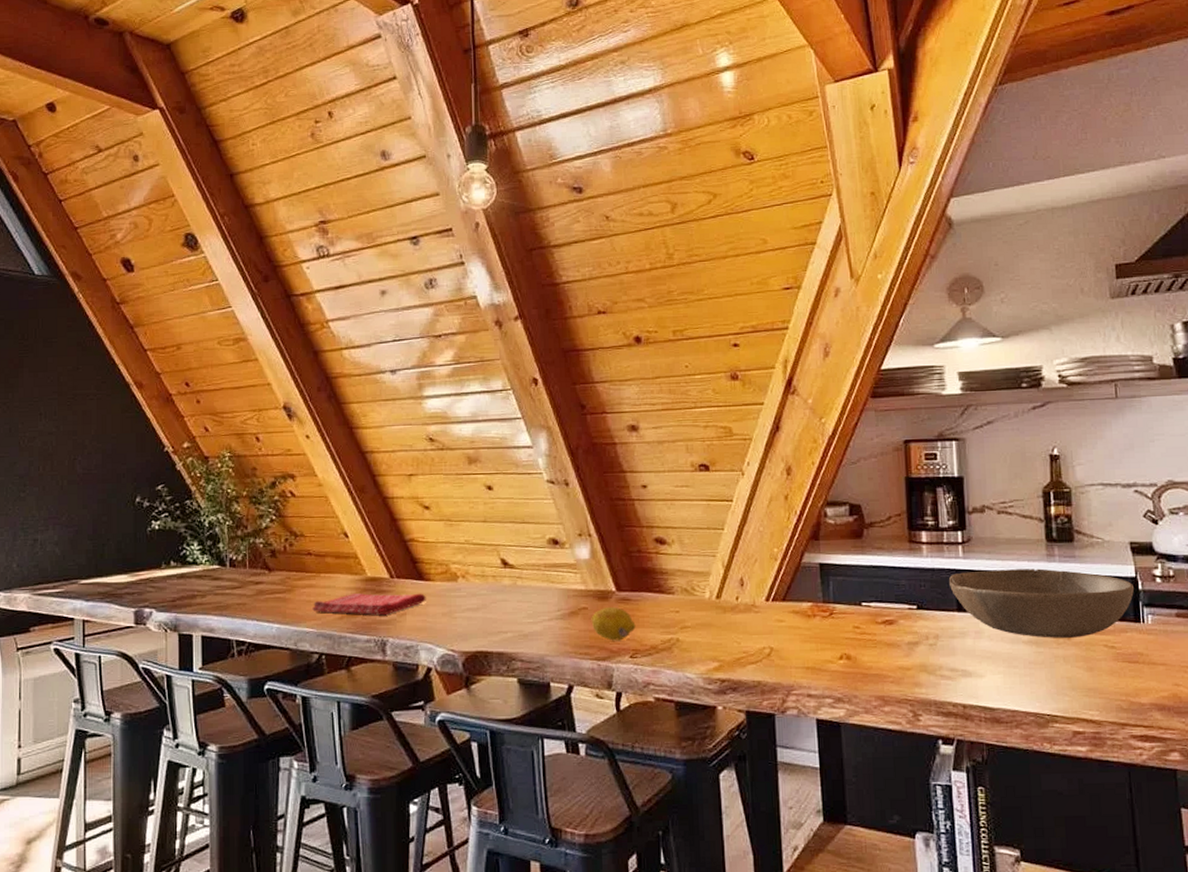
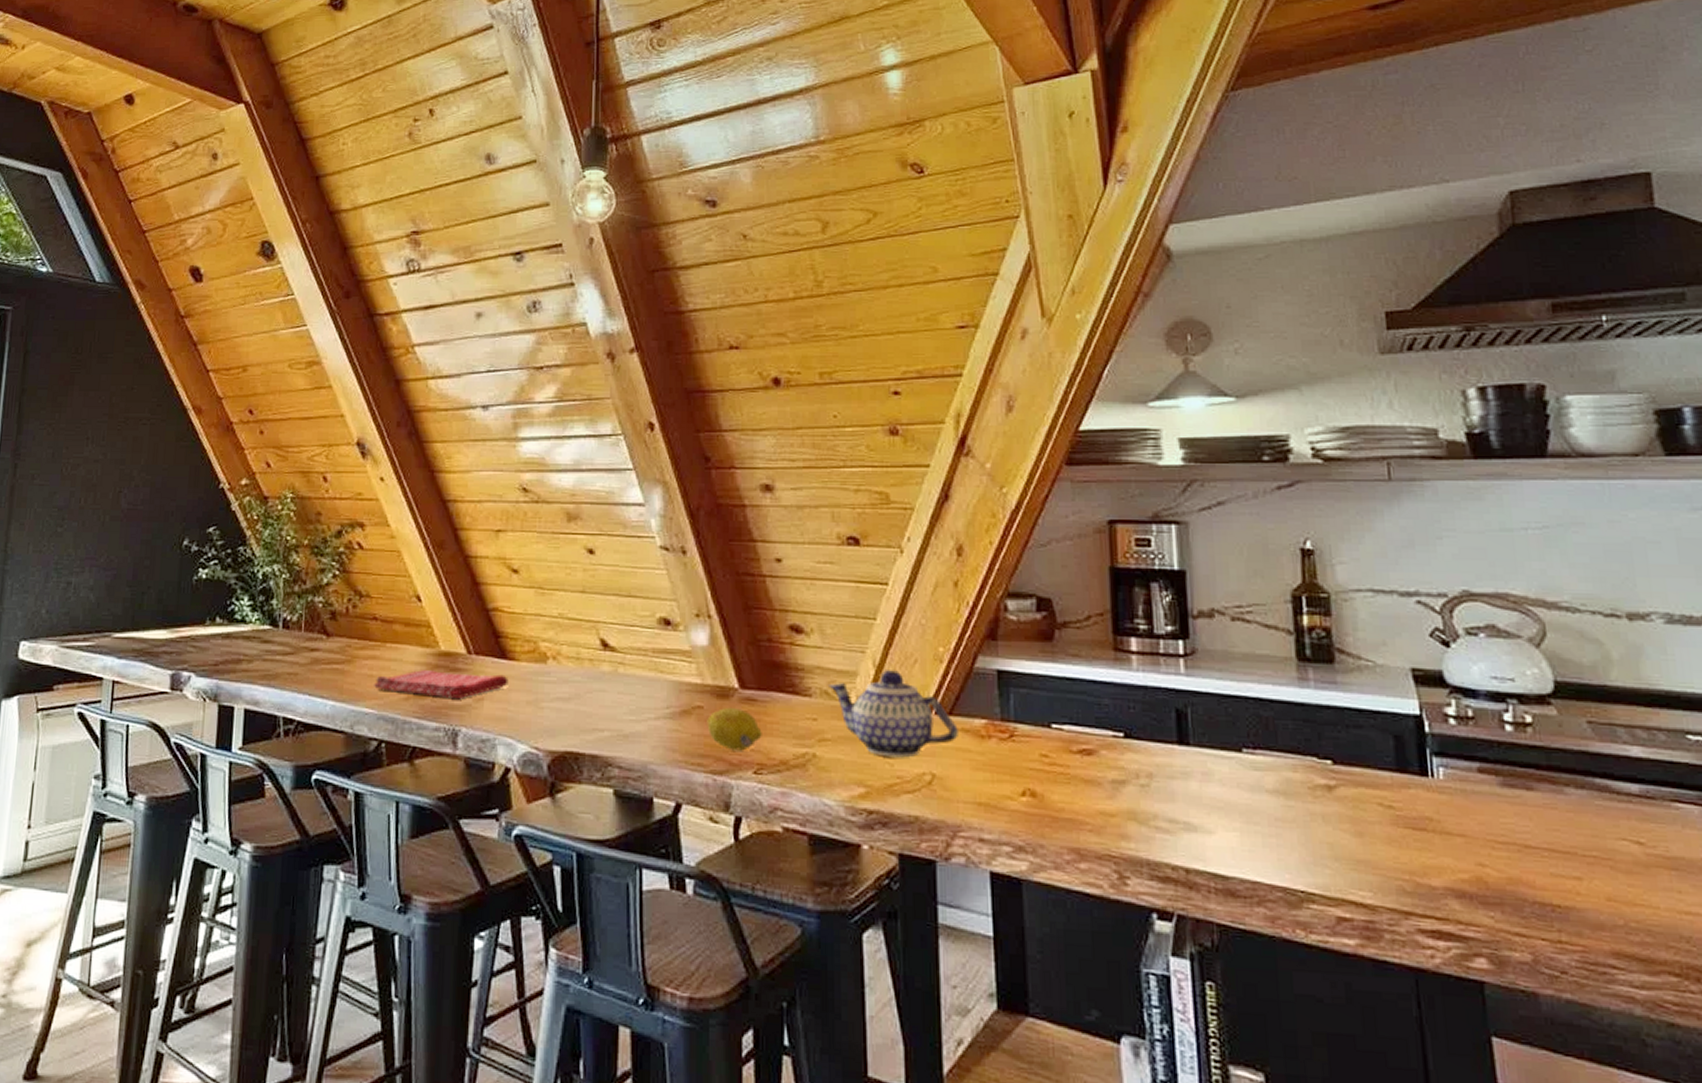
teapot: none [686,569,790,637] -> present [827,670,958,758]
bowl: present [949,568,1134,638] -> none [1167,692,1418,791]

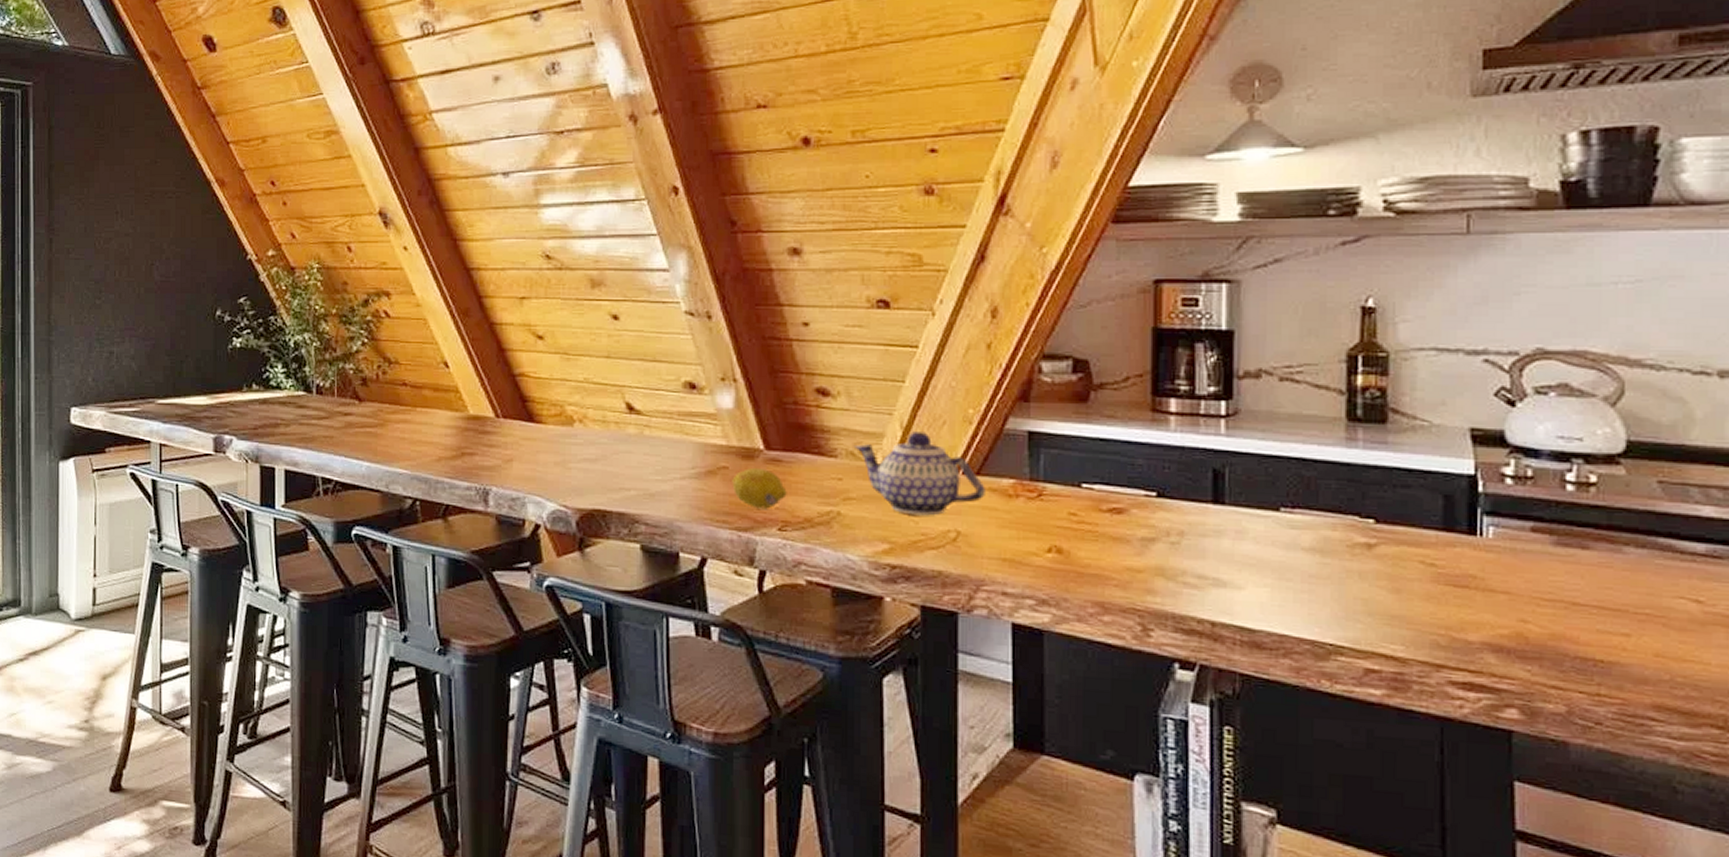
dish towel: present [374,670,509,698] -> none [407,433,536,459]

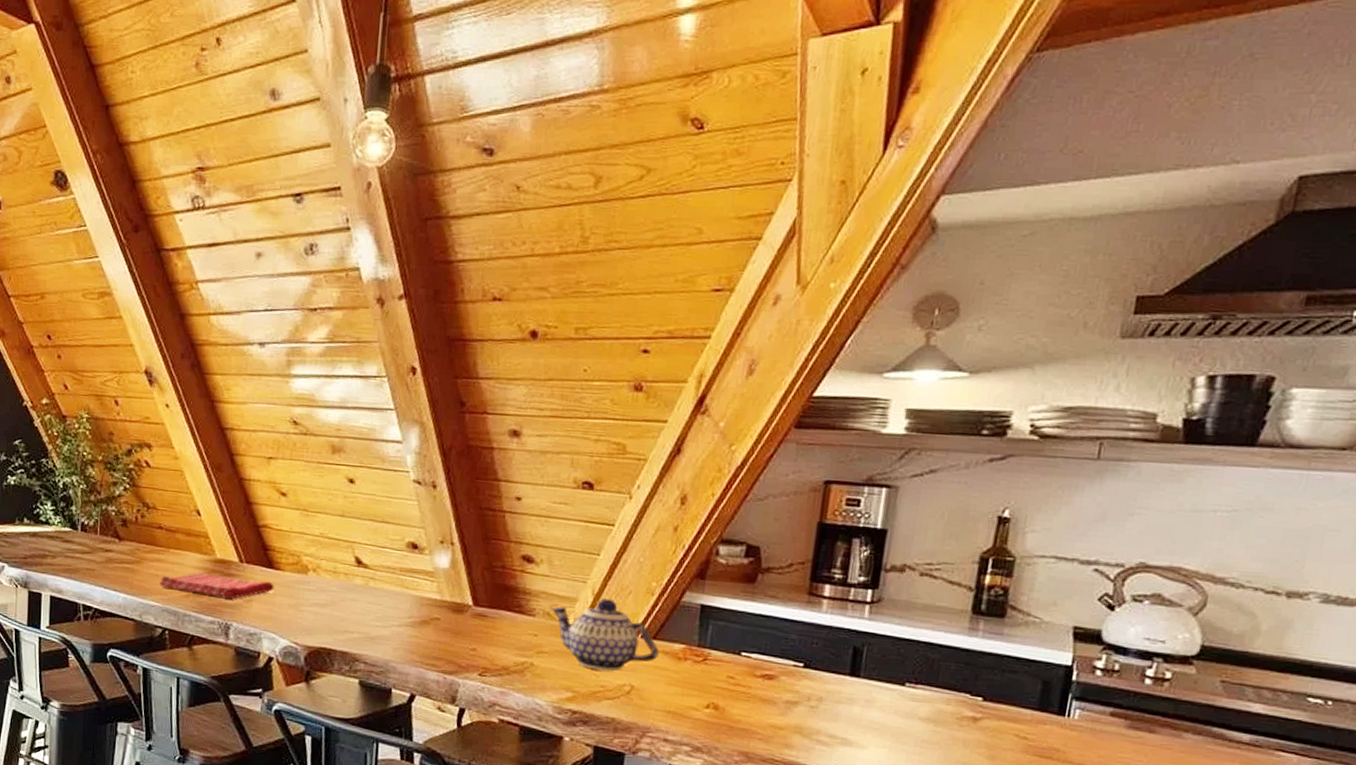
dish towel: none [407,433,536,459] -> present [159,573,274,599]
fruit: present [732,467,787,509] -> none [442,620,489,657]

